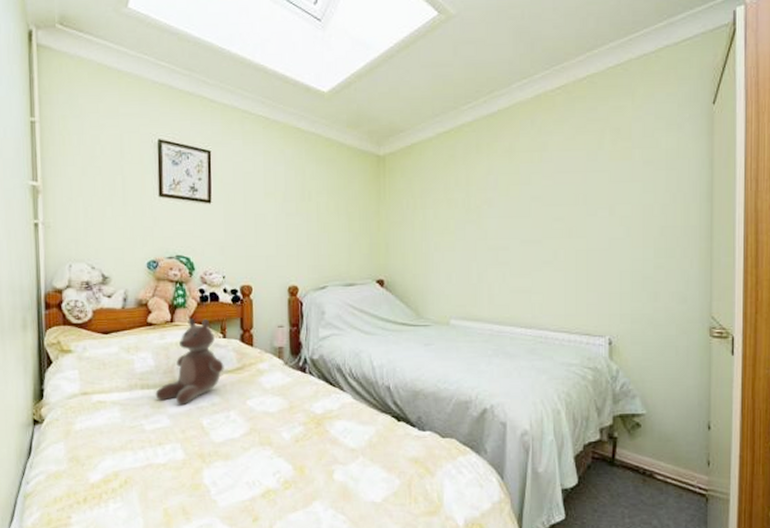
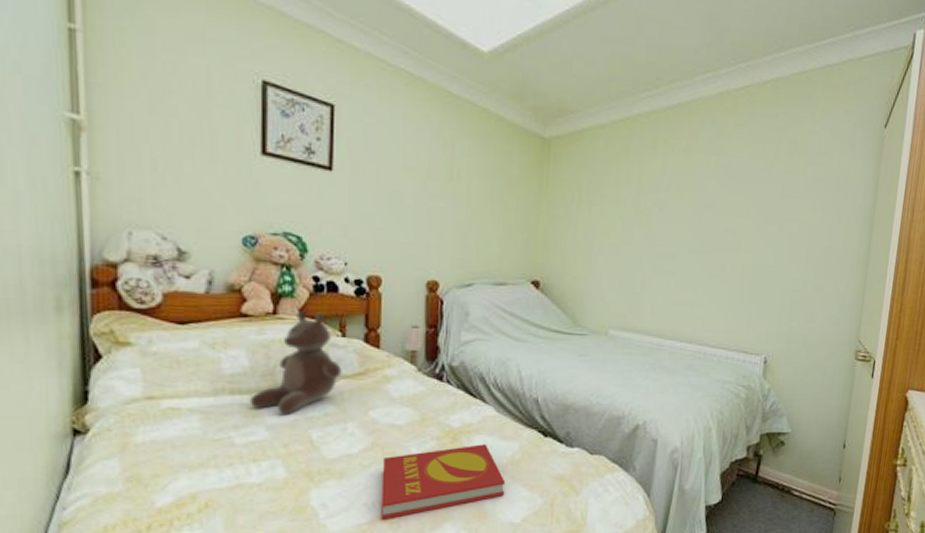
book: none [260,429,366,497] -> present [381,444,506,519]

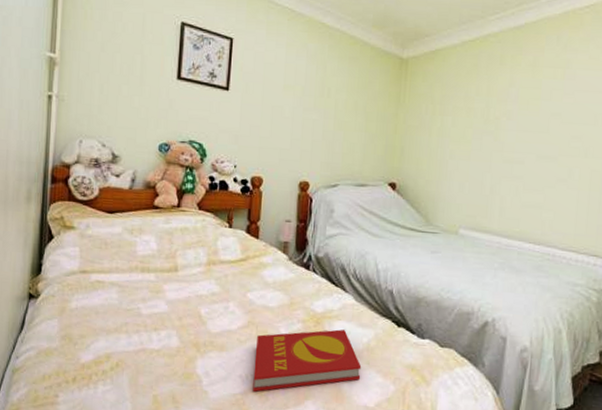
teddy bear: present [250,311,342,414] -> none [155,205,228,292]

